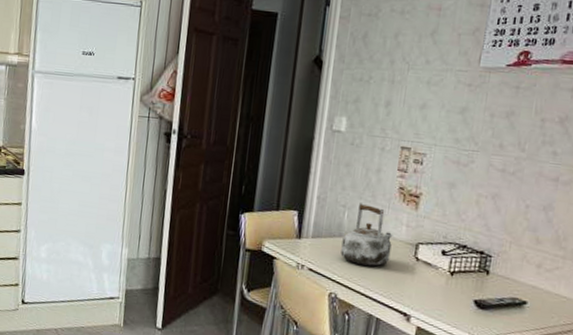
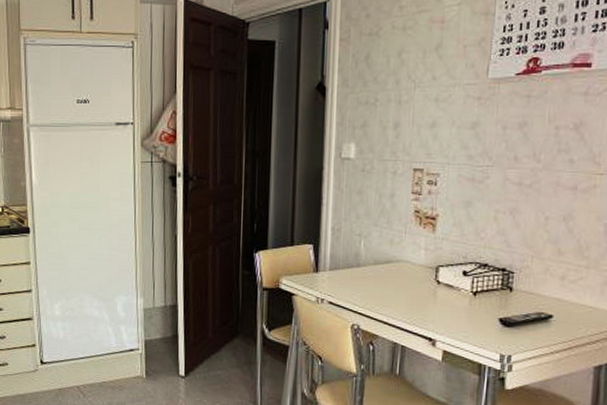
kettle: present [340,203,393,267] -> none [360,230,412,294]

